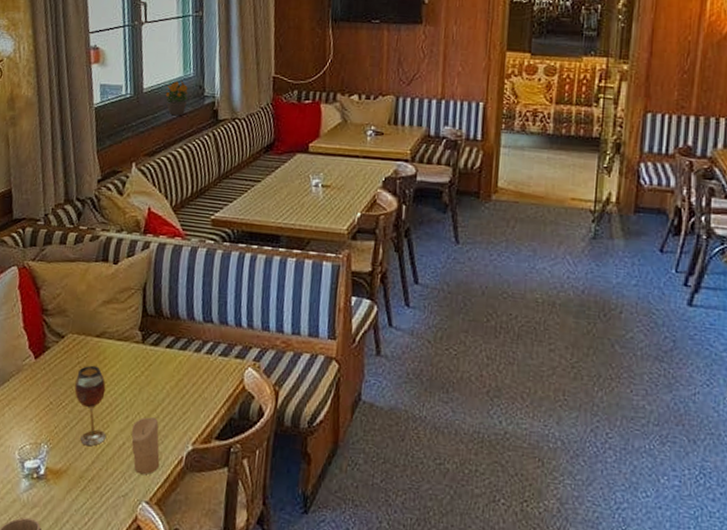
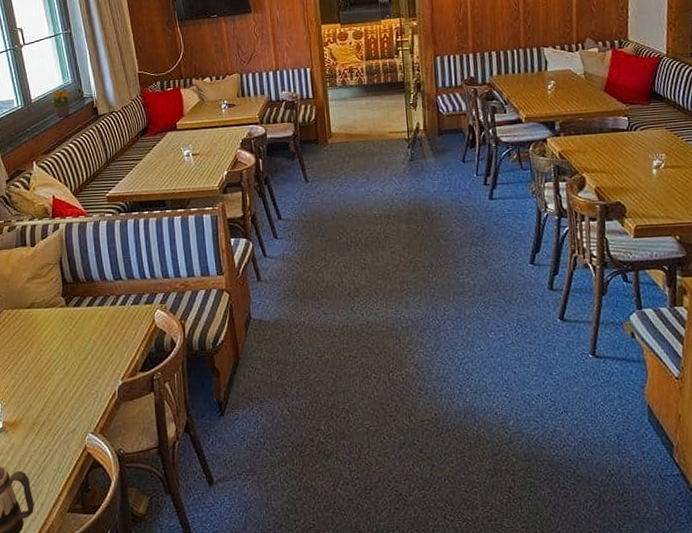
wineglass: present [74,365,106,446] -> none [16,332,49,398]
candle: present [131,417,160,475] -> none [69,364,98,412]

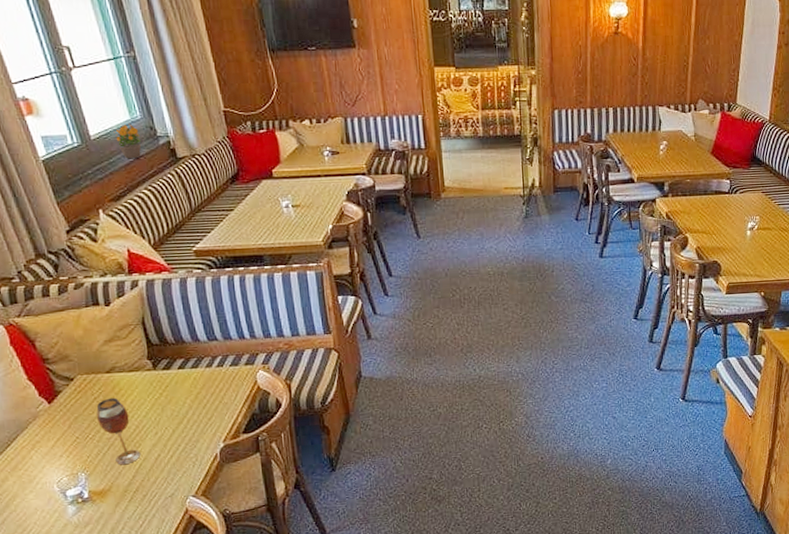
wineglass: none [16,332,49,398] -> present [96,397,140,465]

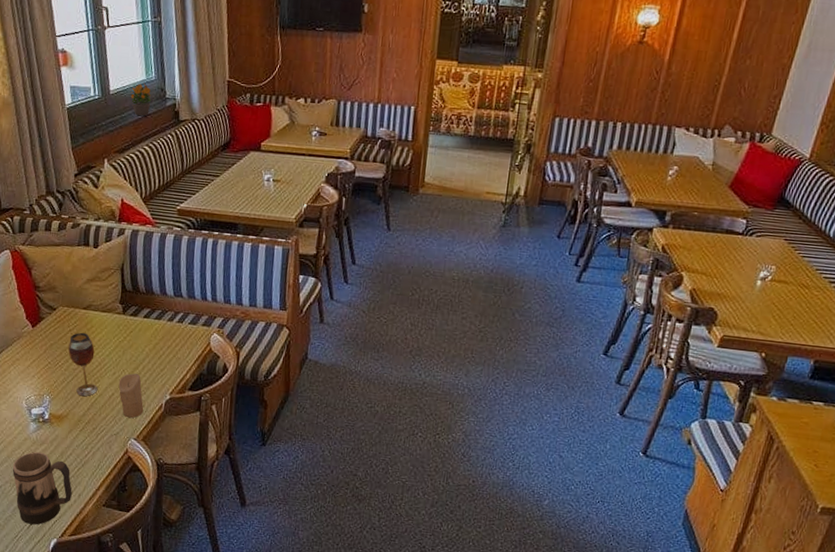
candle: none [163,428,198,476] -> present [118,373,144,418]

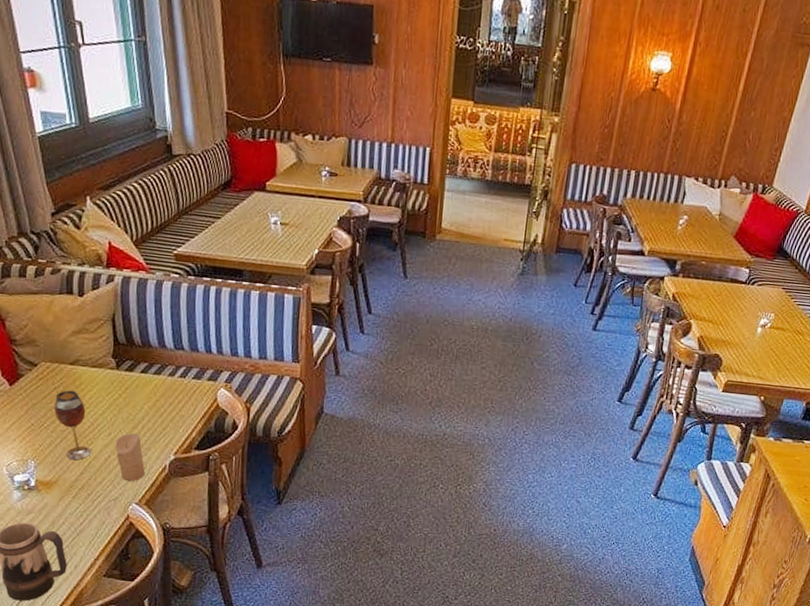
flowerpot: present [130,83,152,117] -> none [113,111,139,150]

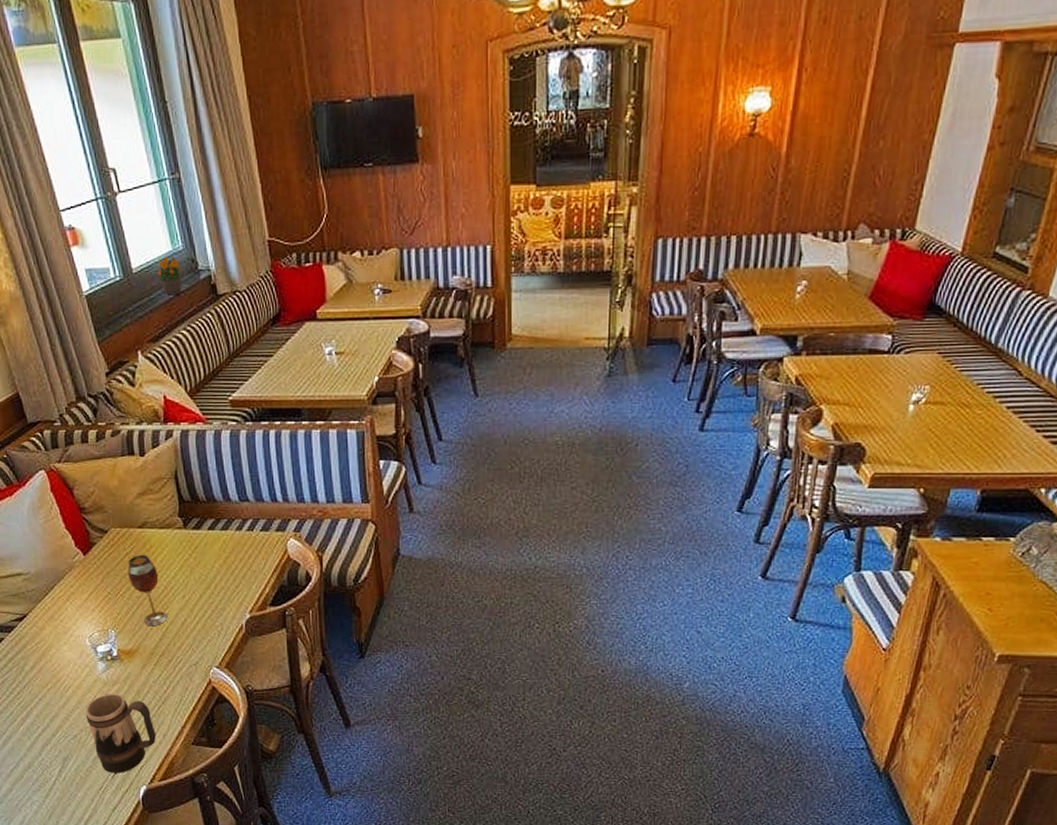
flowerpot: none [113,111,139,150] -> present [155,255,182,296]
candle: present [115,433,146,482] -> none [190,594,223,645]

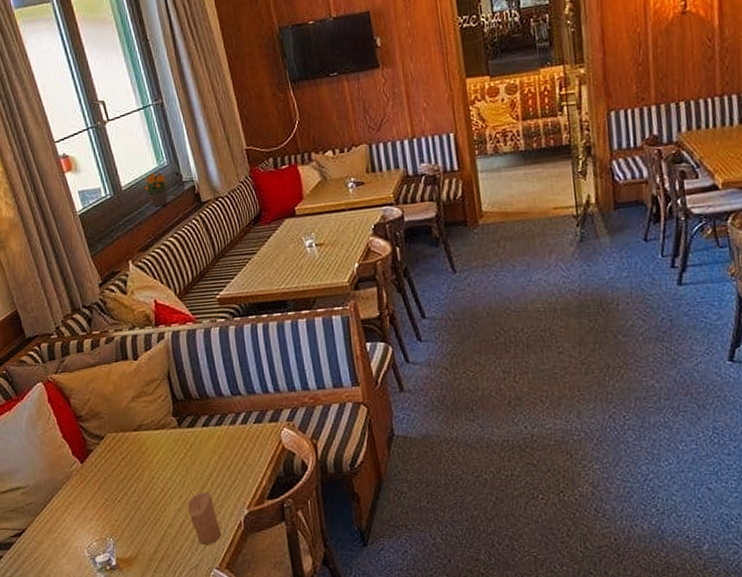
wineglass: present [128,554,167,626] -> none [124,457,165,531]
candle: none [190,594,223,645] -> present [187,492,222,546]

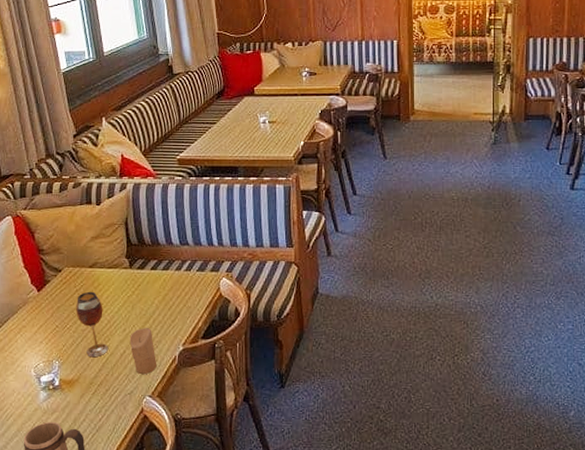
wineglass: none [124,457,165,531] -> present [76,291,108,358]
flowerpot: present [143,171,168,208] -> none [123,42,145,74]

